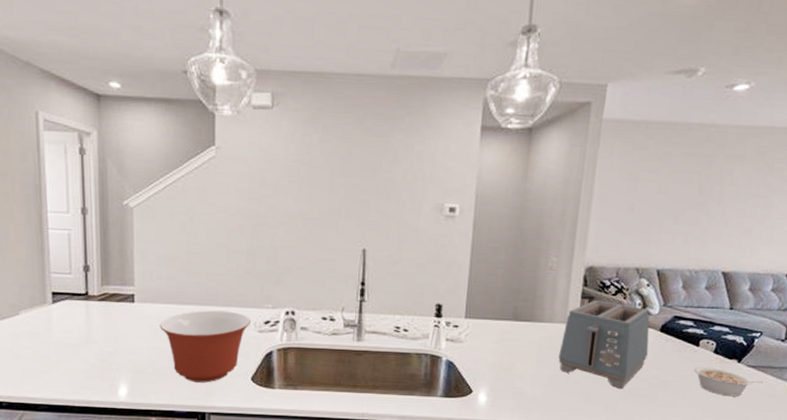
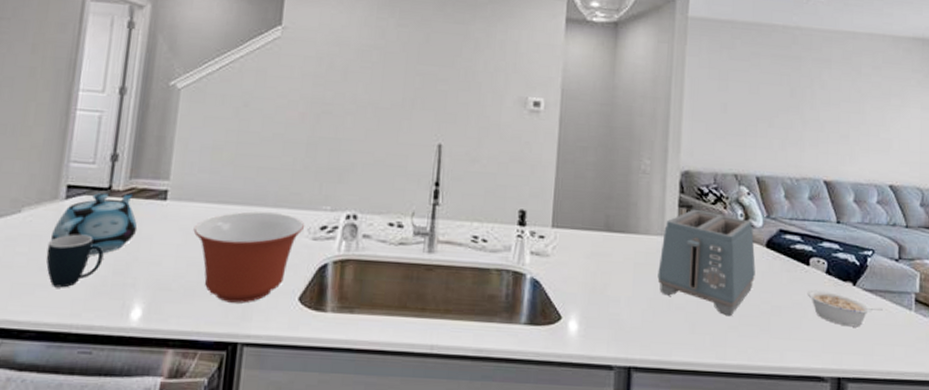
mug: none [45,331,90,373] -> present [46,234,104,288]
teapot: none [47,297,114,347] -> present [51,192,138,255]

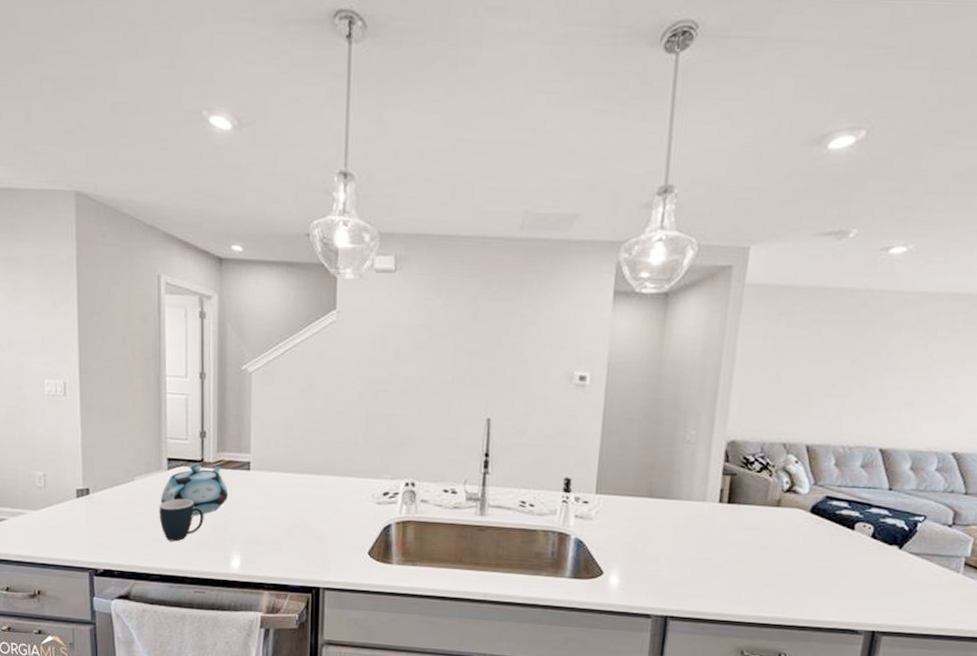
mixing bowl: present [193,211,305,303] -> none [275,479,370,556]
toaster: present [657,209,756,317] -> none [697,476,799,575]
legume: present [807,289,883,327] -> none [849,552,928,587]

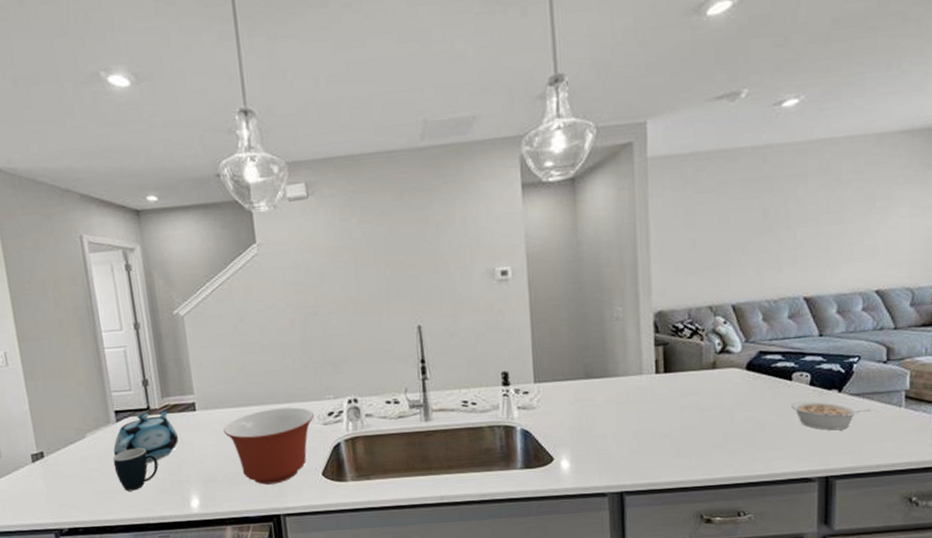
mixing bowl: none [275,479,370,556] -> present [223,407,315,485]
legume: none [849,552,928,587] -> present [791,401,871,431]

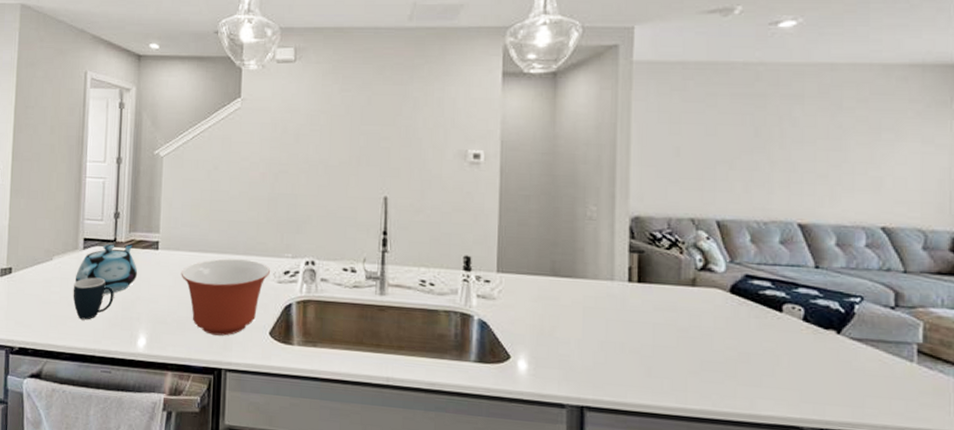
legume: present [791,401,871,431] -> none [780,337,875,378]

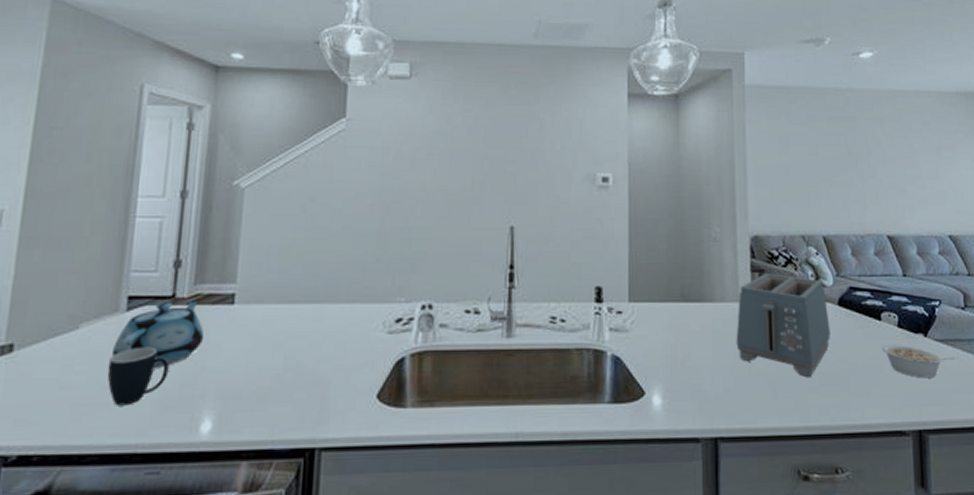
mixing bowl: present [181,258,271,336] -> none [263,309,380,406]
toaster: none [608,254,718,362] -> present [736,272,831,378]
legume: none [780,337,875,378] -> present [881,344,955,378]

